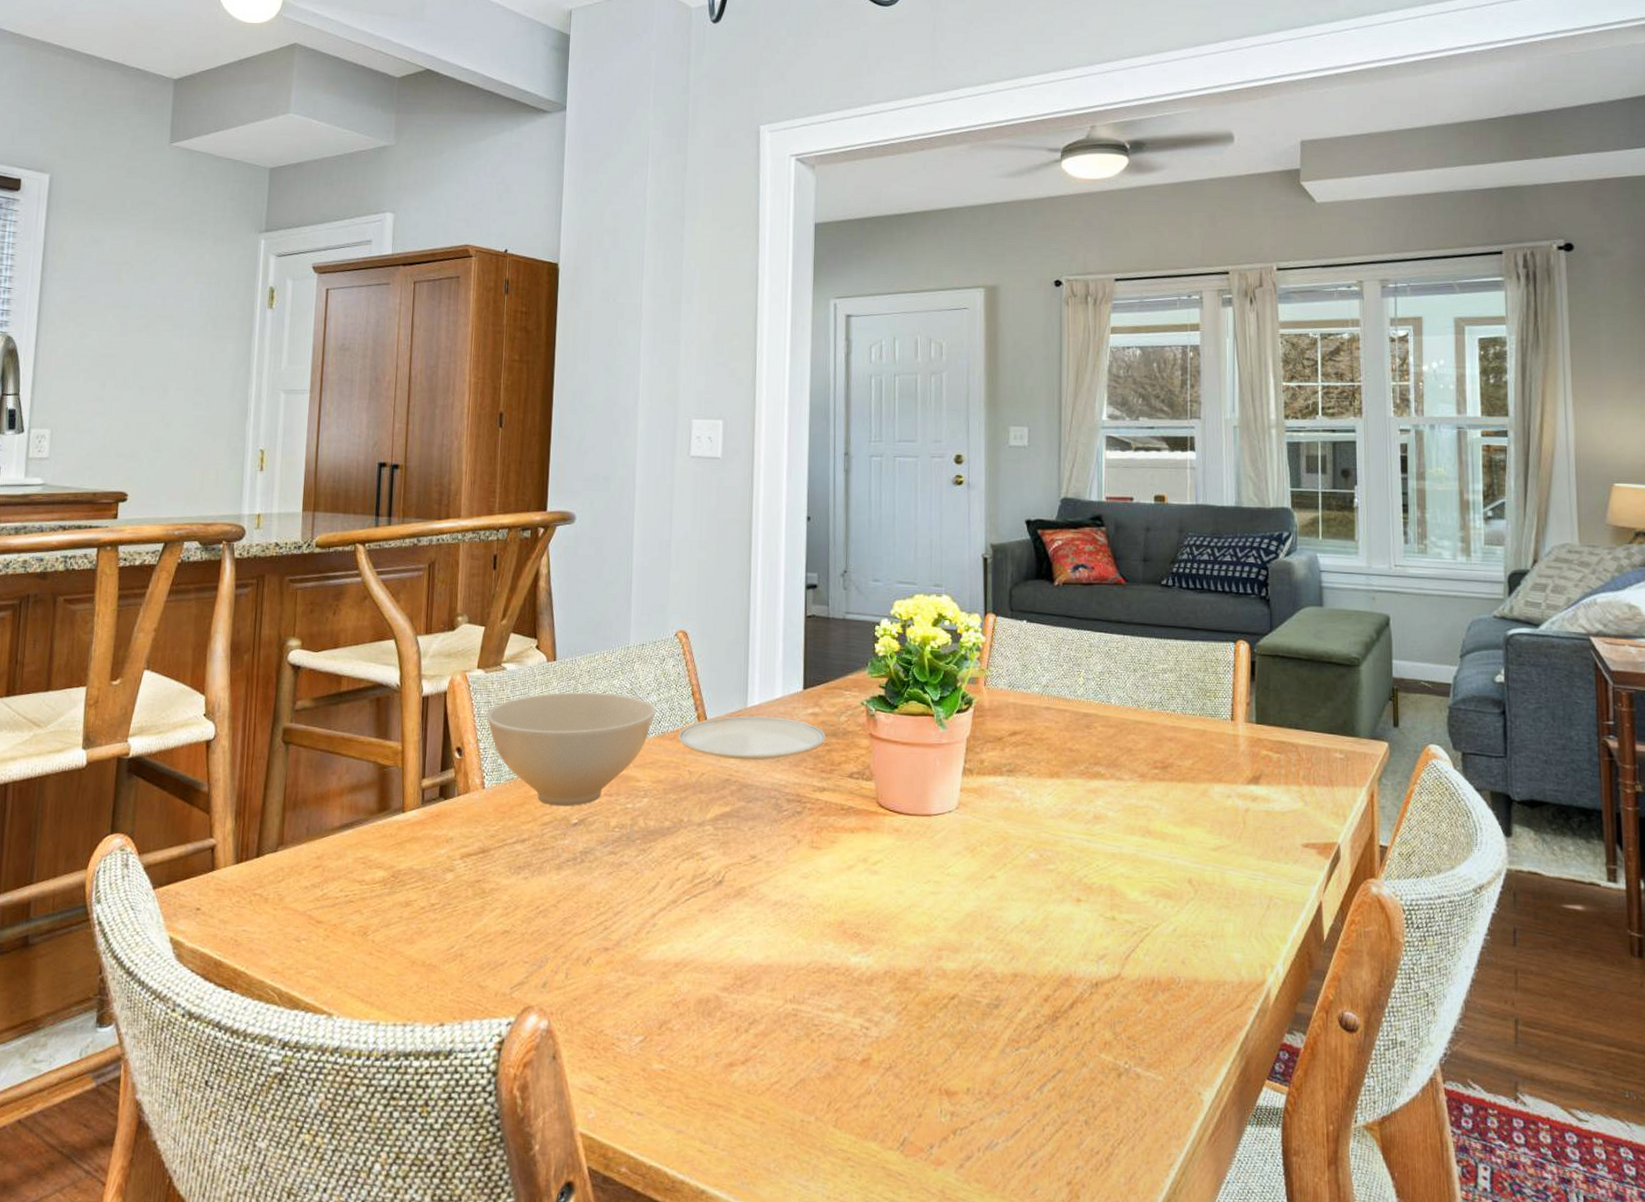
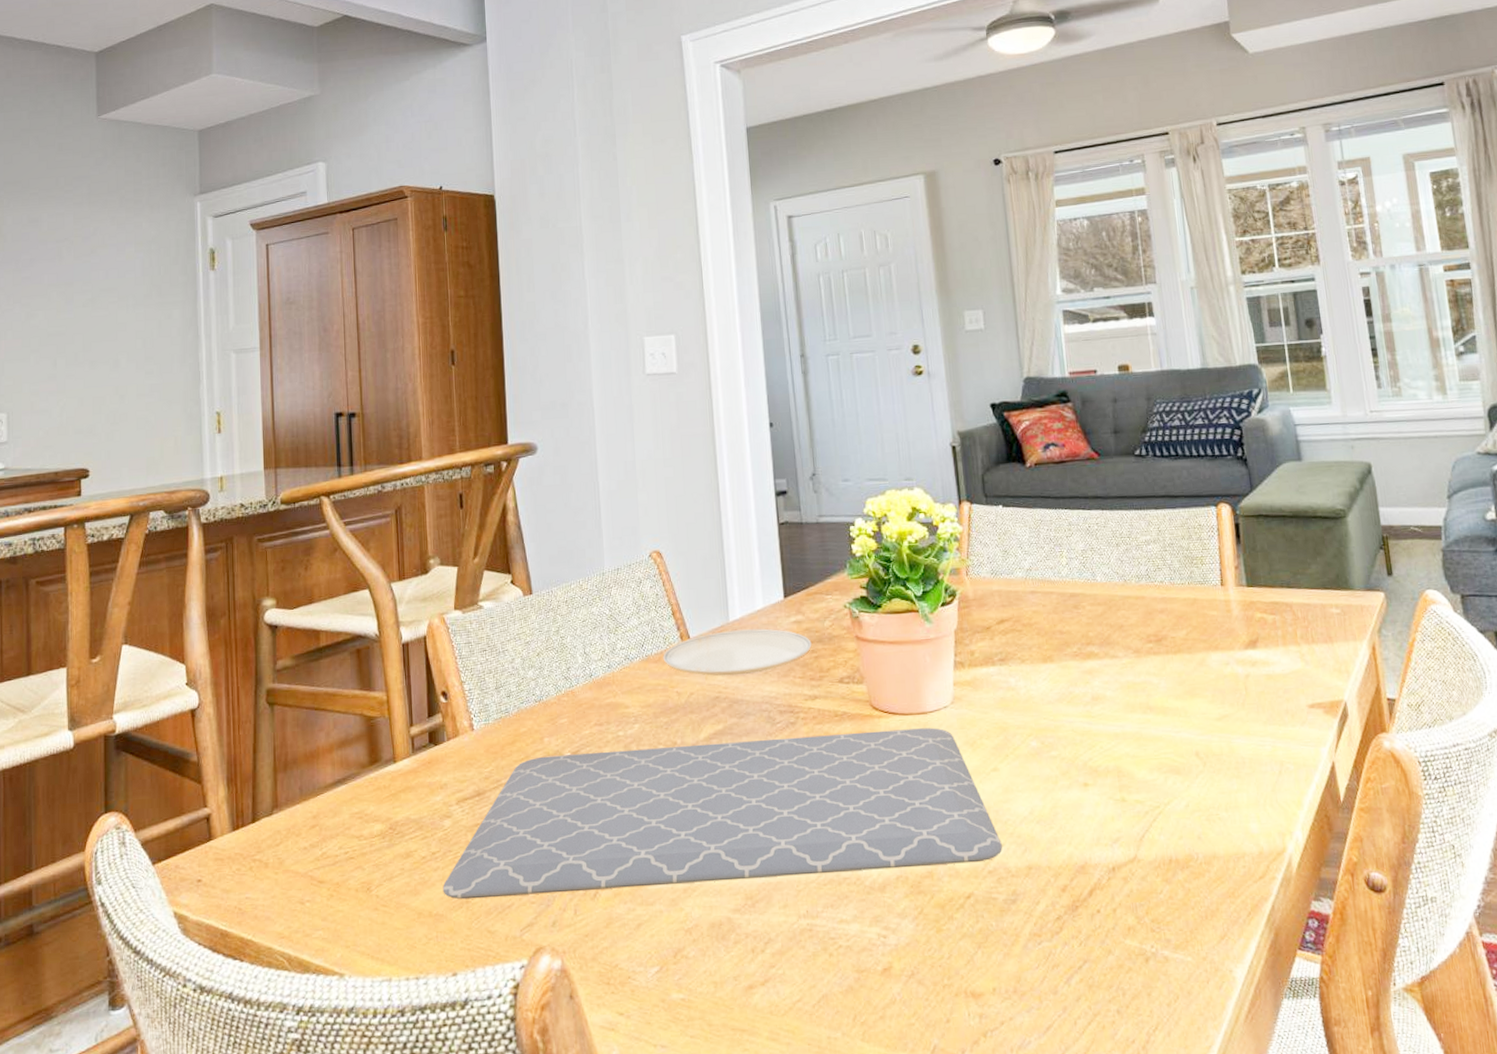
placemat: none [438,820,991,965] -> present [443,727,1002,900]
bowl: present [486,692,656,807] -> none [468,621,638,741]

